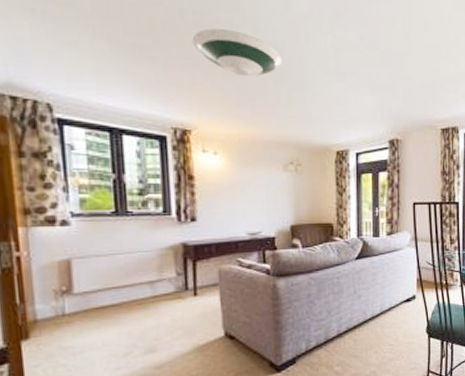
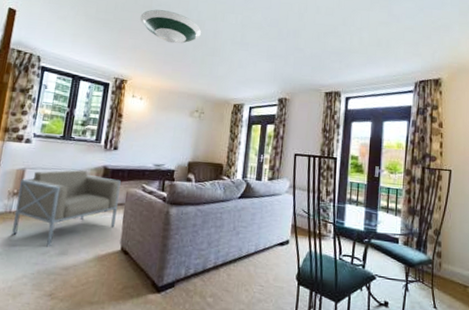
armchair: none [68,250,211,348] -> present [12,169,121,247]

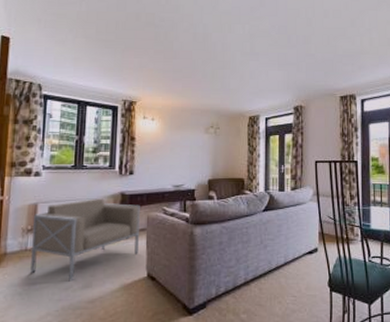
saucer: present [140,9,202,44] -> none [143,26,209,60]

